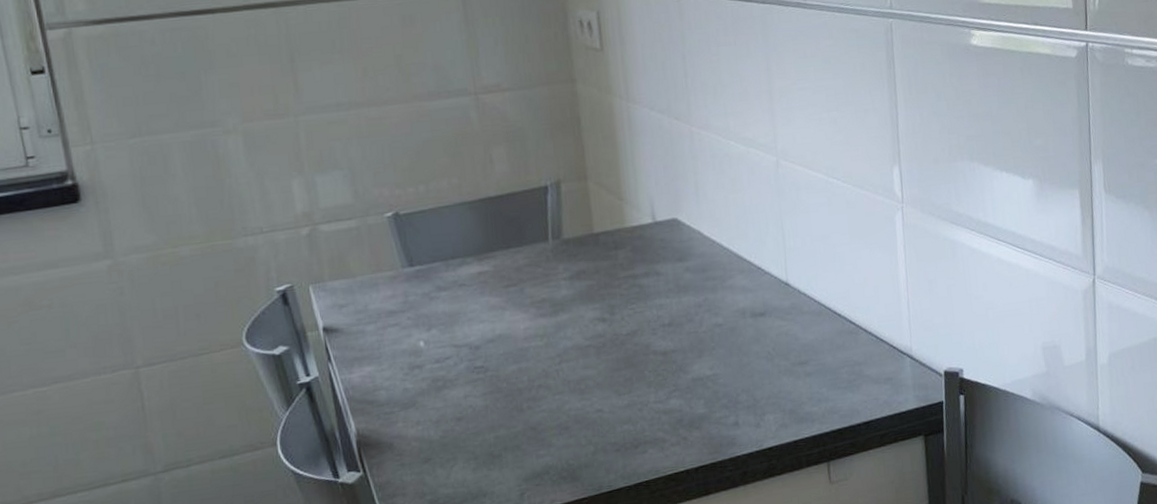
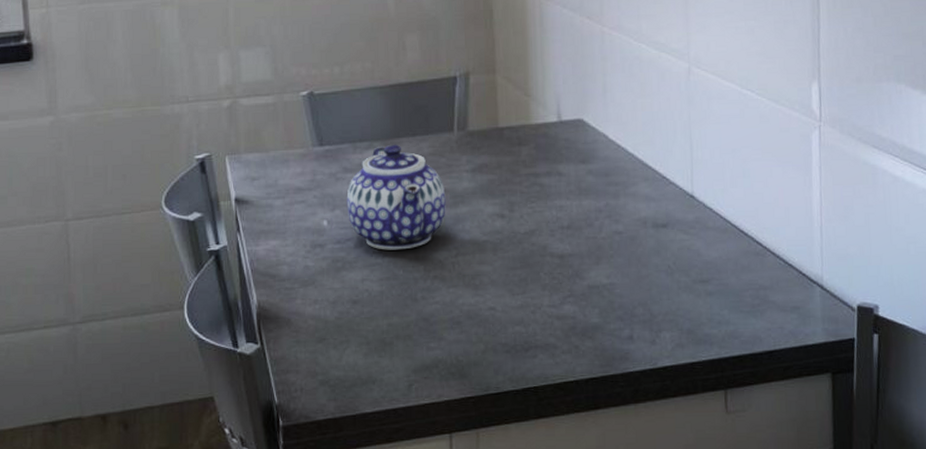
teapot: none [442,258,546,365] -> present [346,144,446,250]

